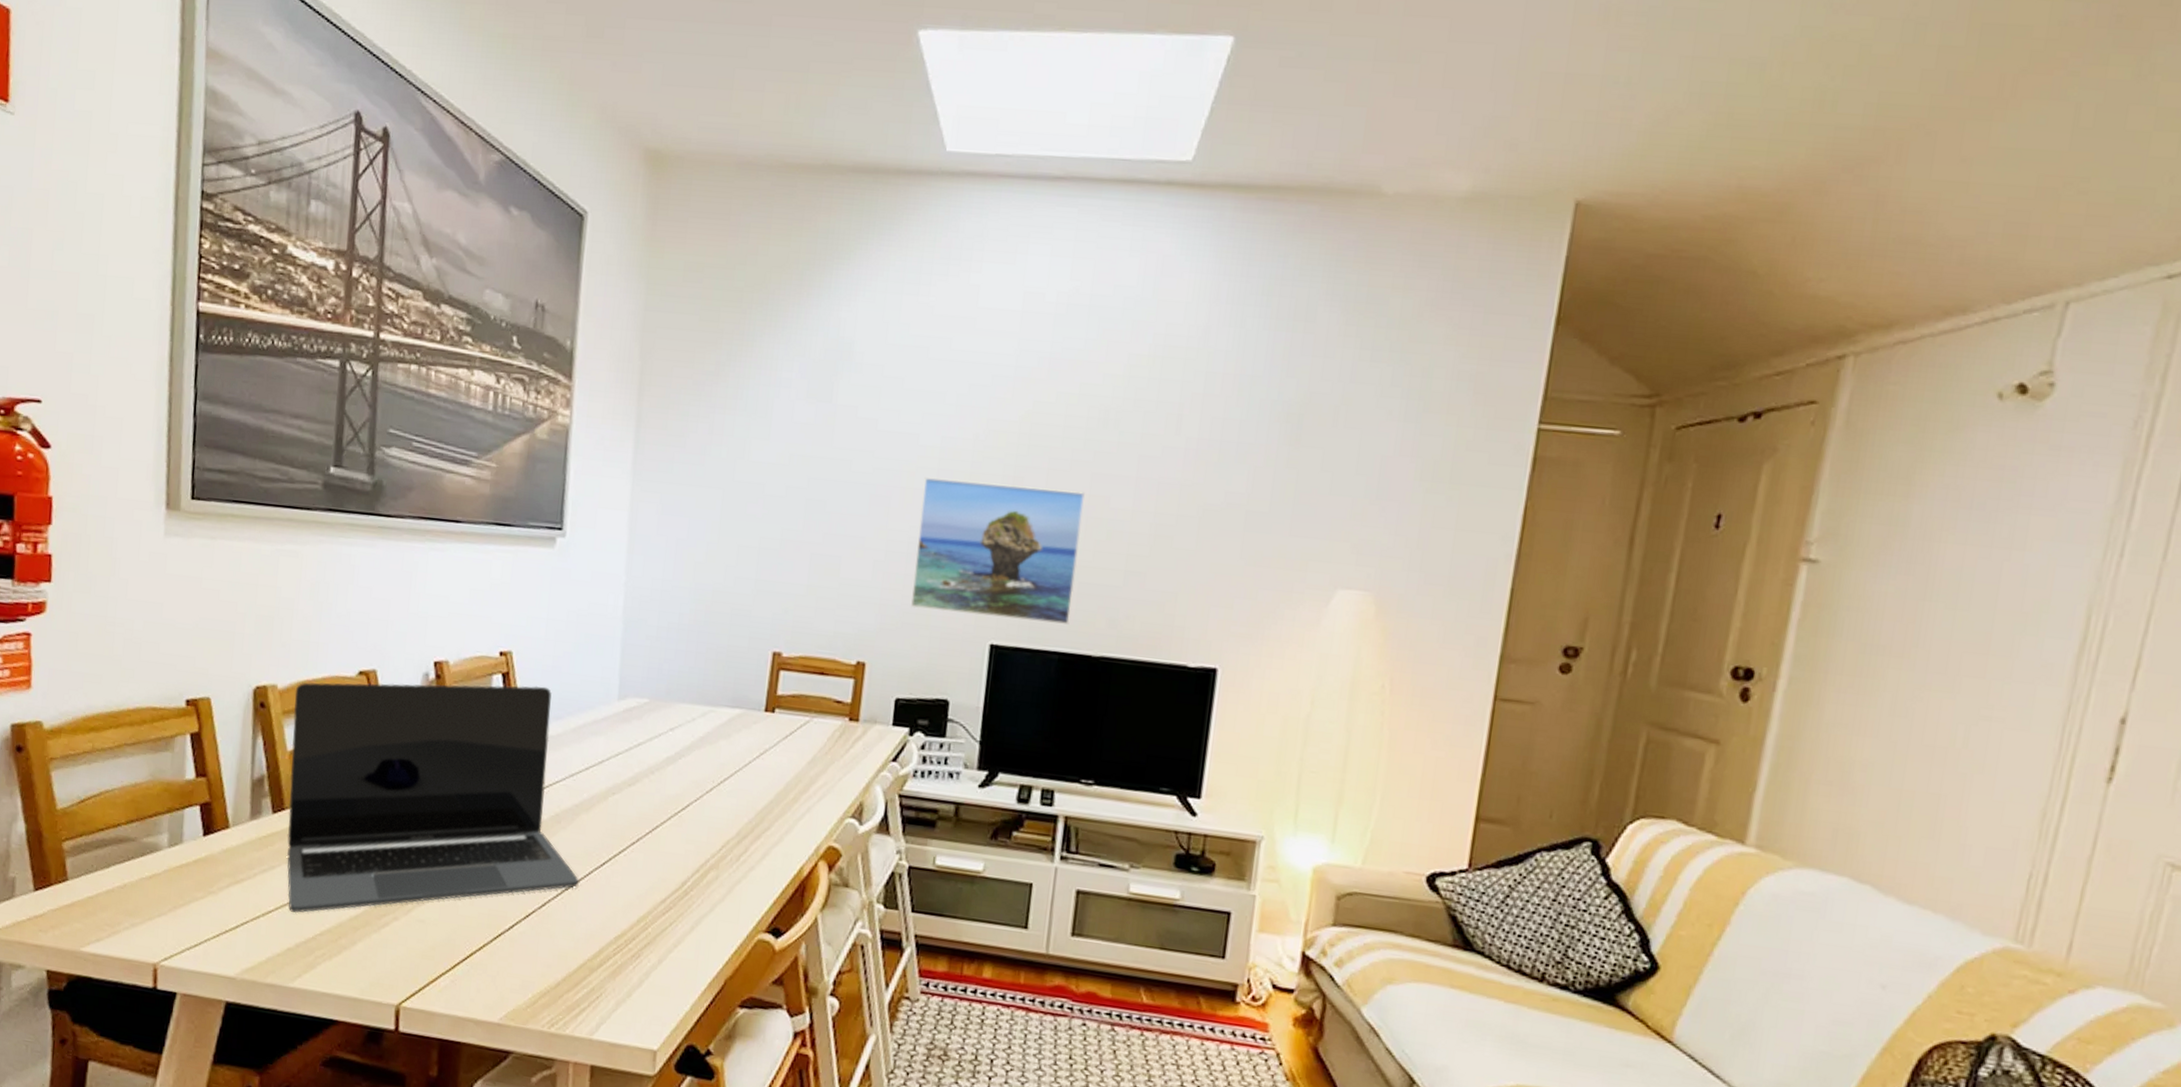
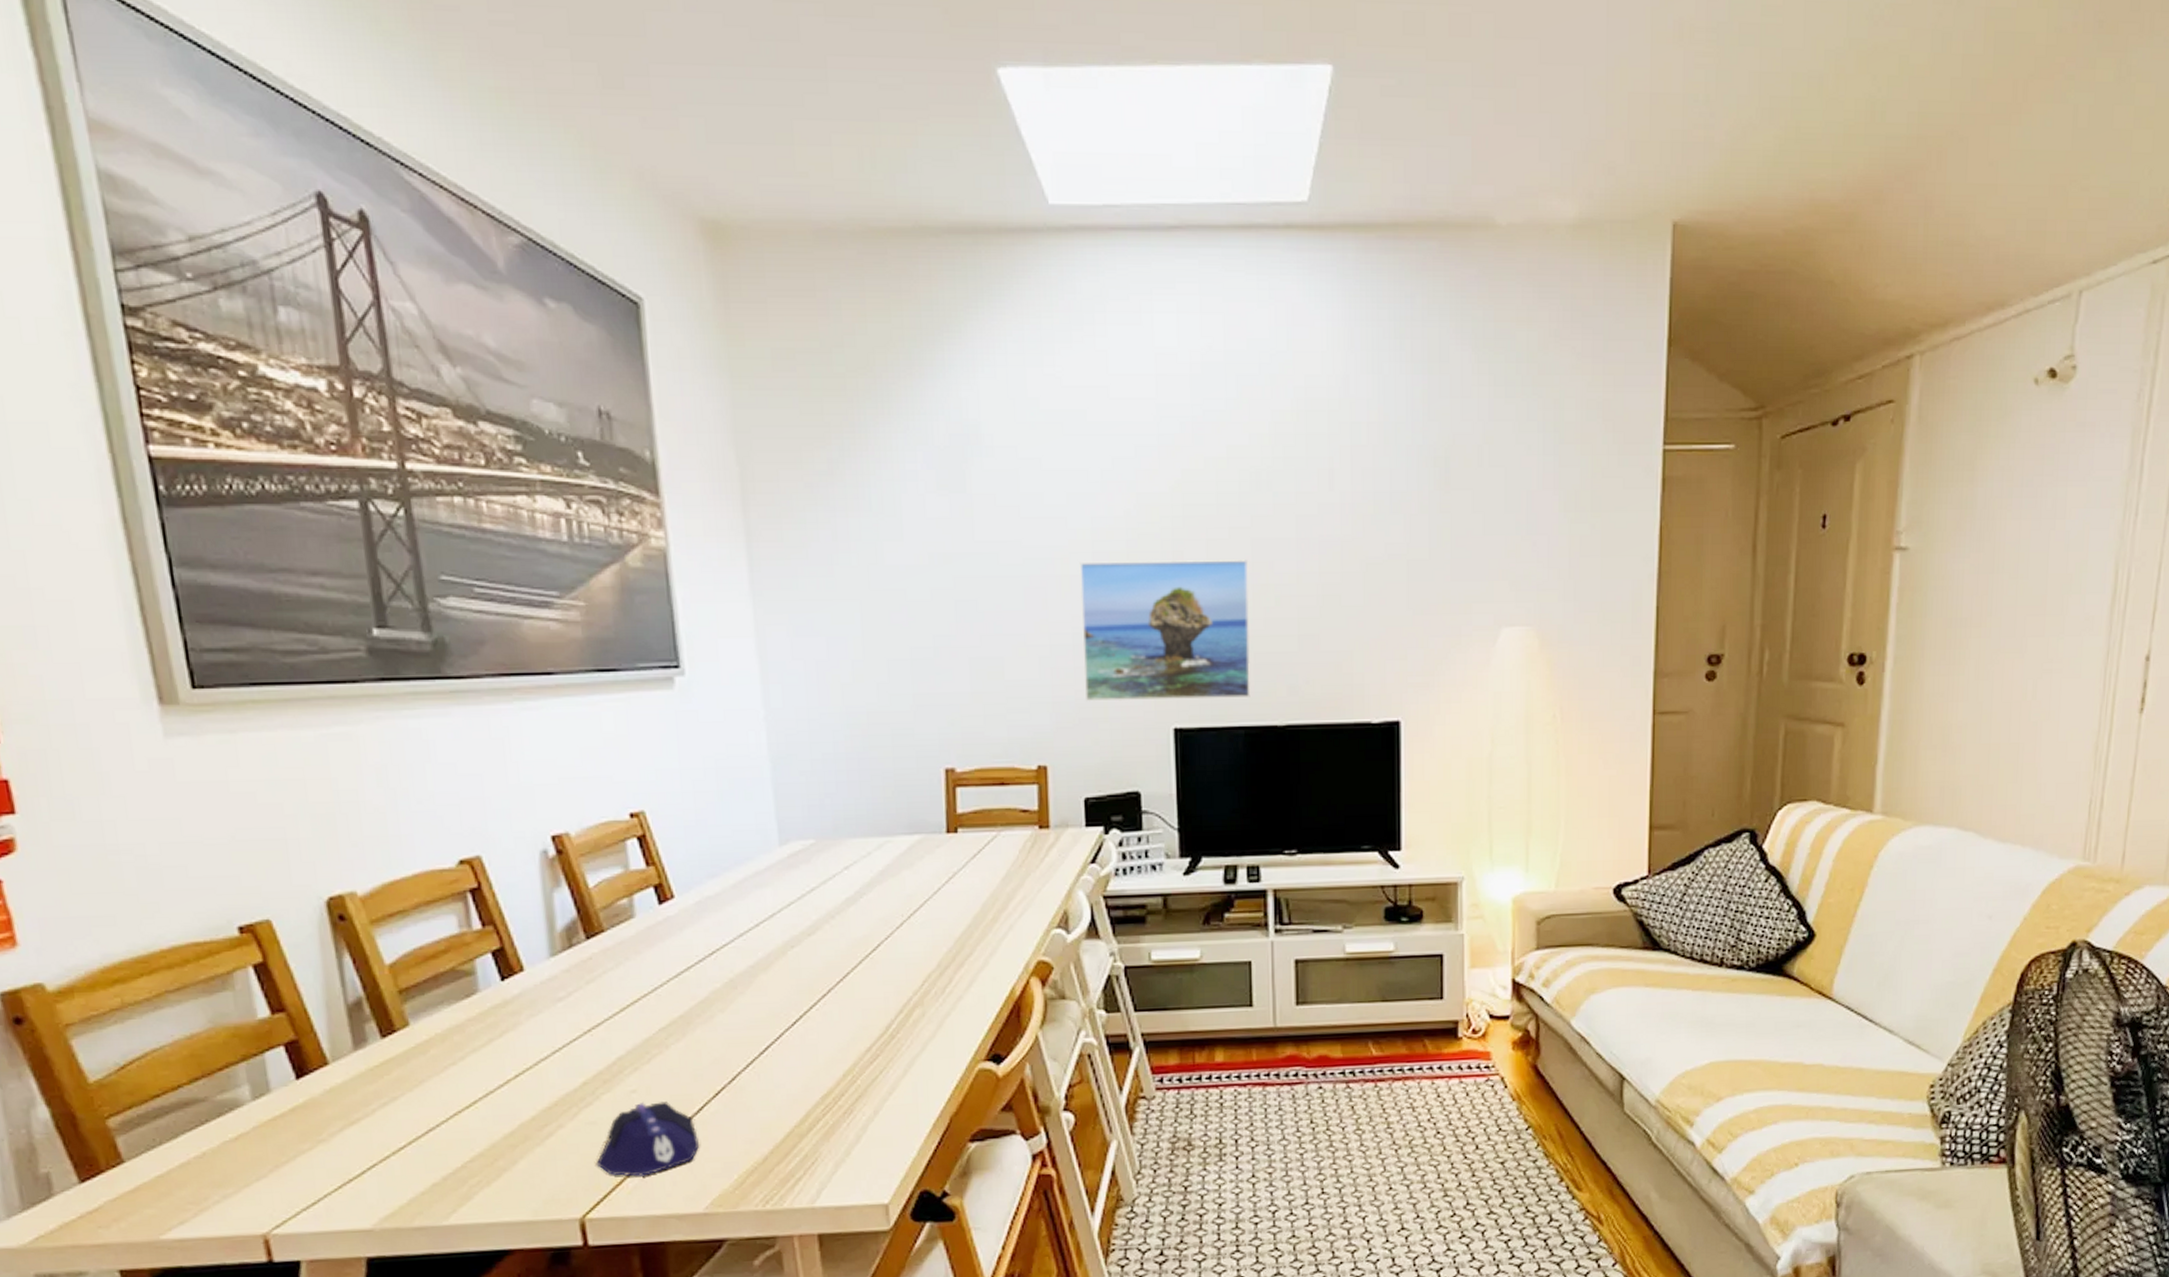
laptop: present [287,682,579,914] -> none [381,844,770,1144]
computer mouse: none [418,911,505,978] -> present [596,1102,699,1176]

